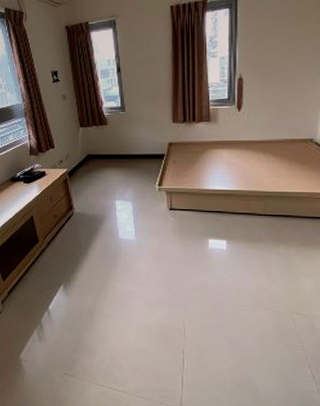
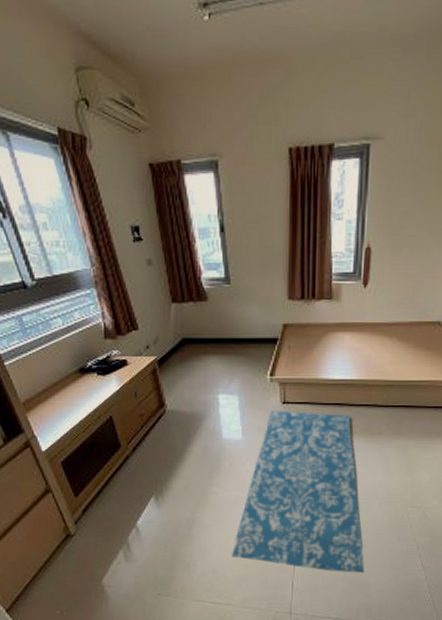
rug: none [126,216,253,378] -> present [231,411,365,574]

